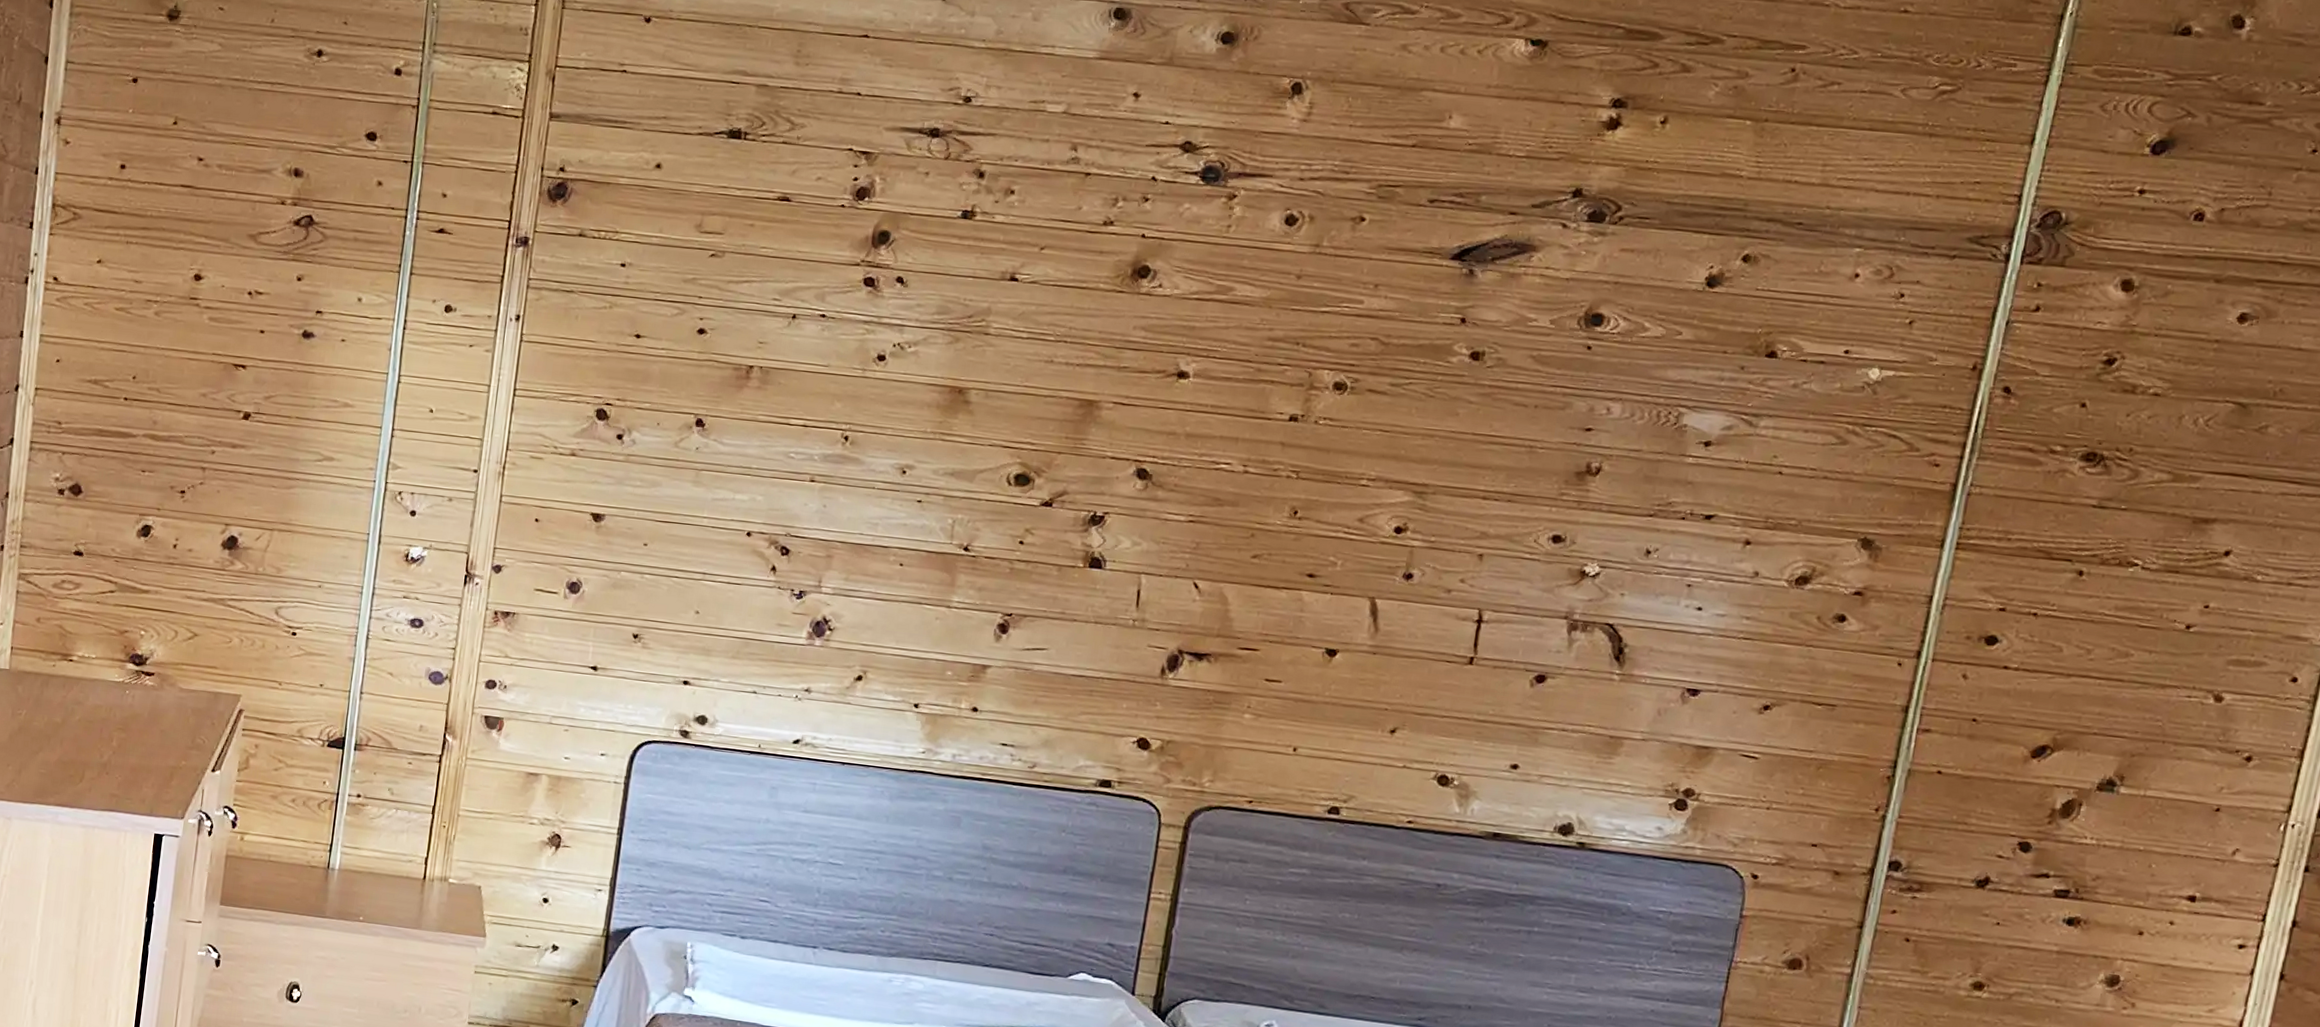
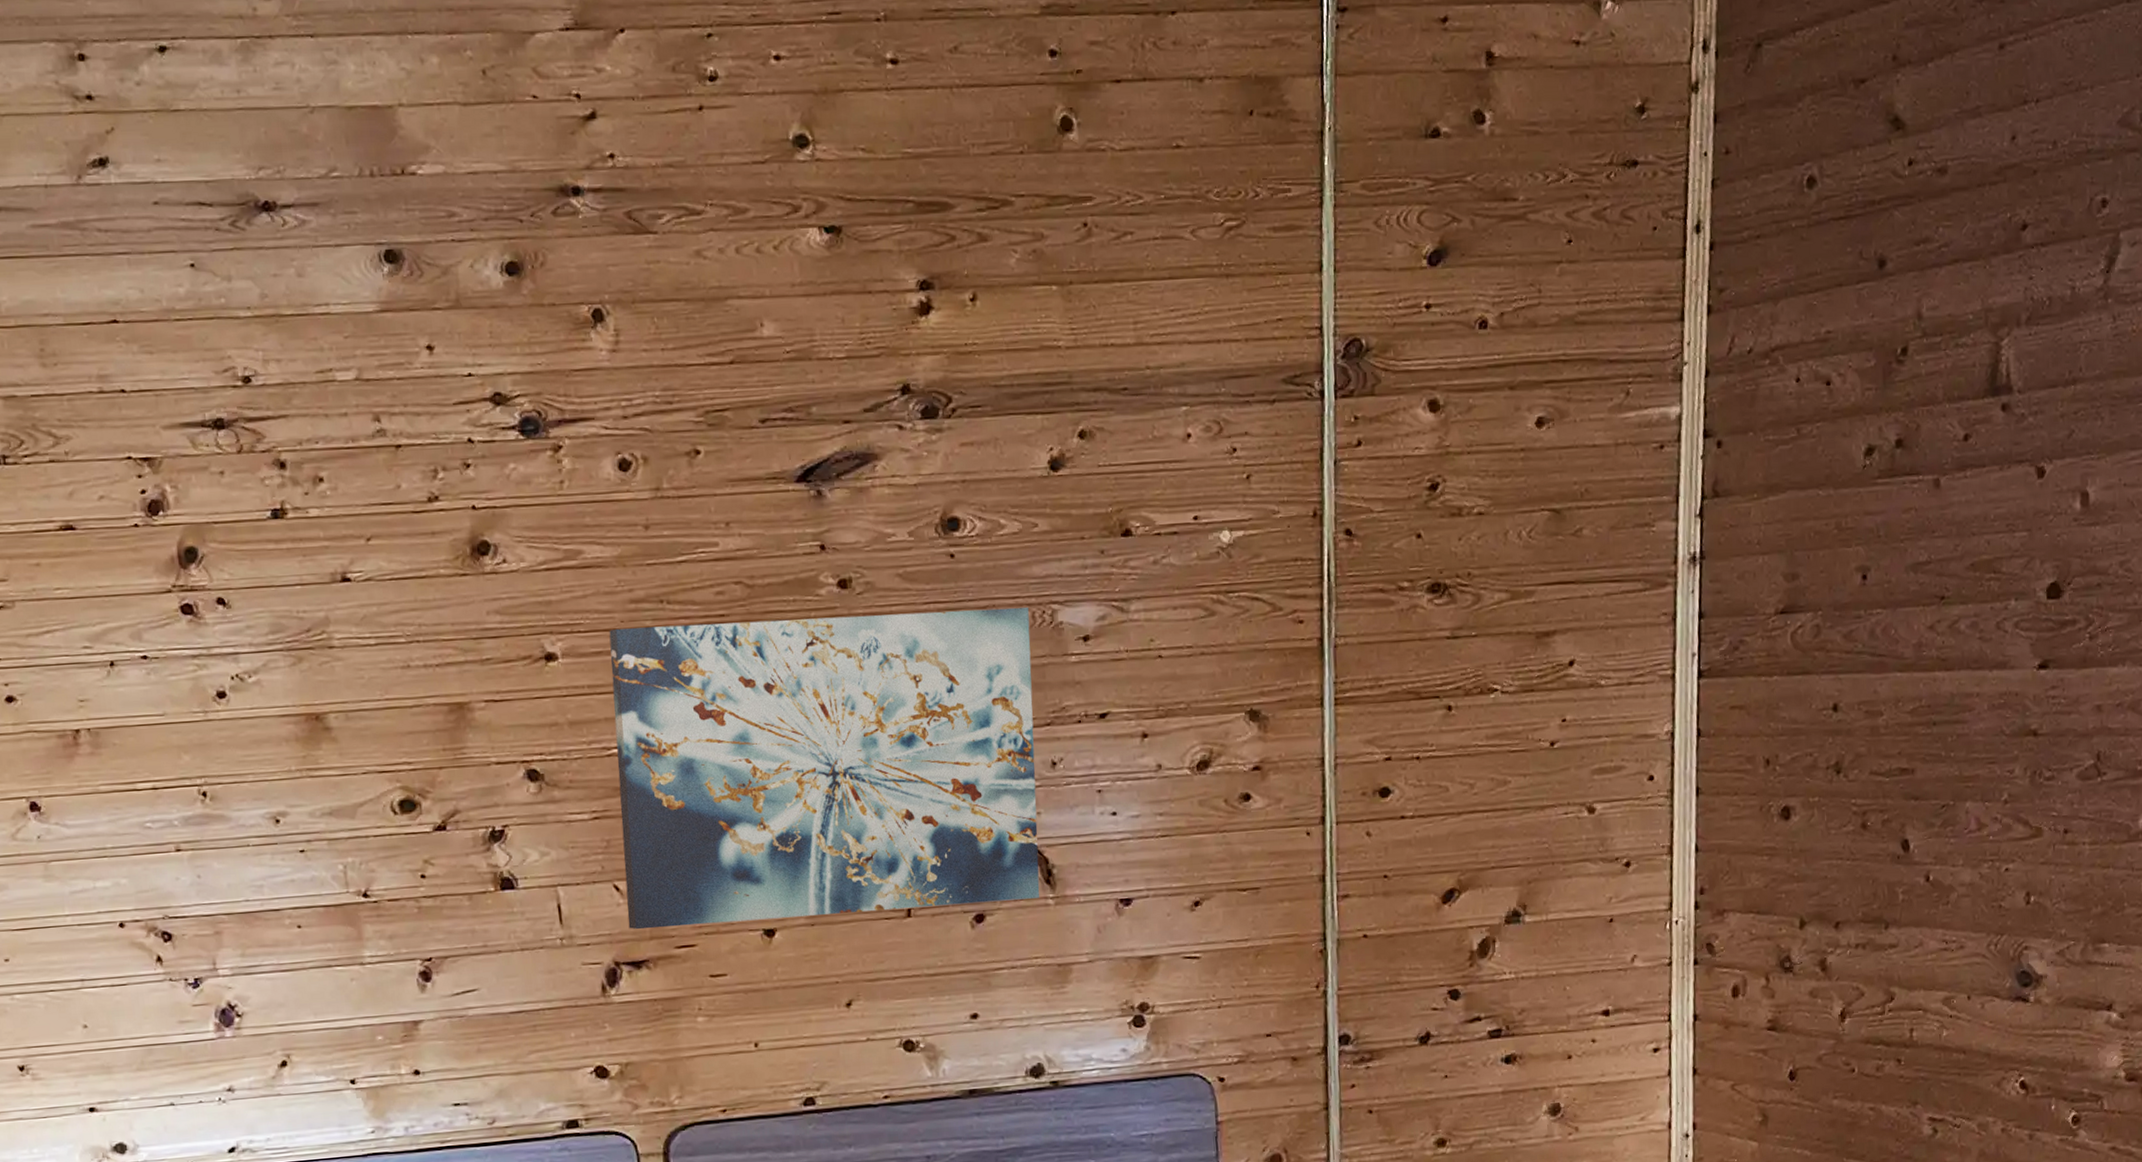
wall art: none [1199,360,1655,672] -> present [609,607,1040,930]

